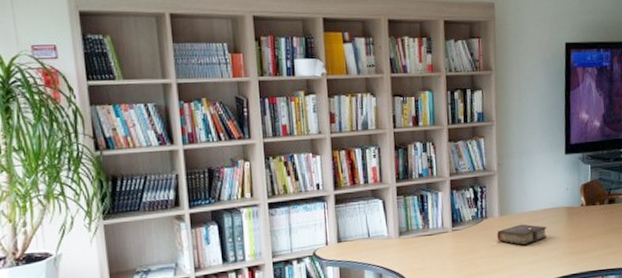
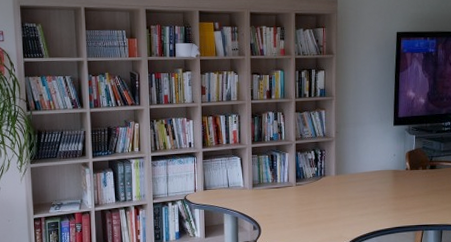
book: present [497,224,548,245] -> none [333,182,376,200]

